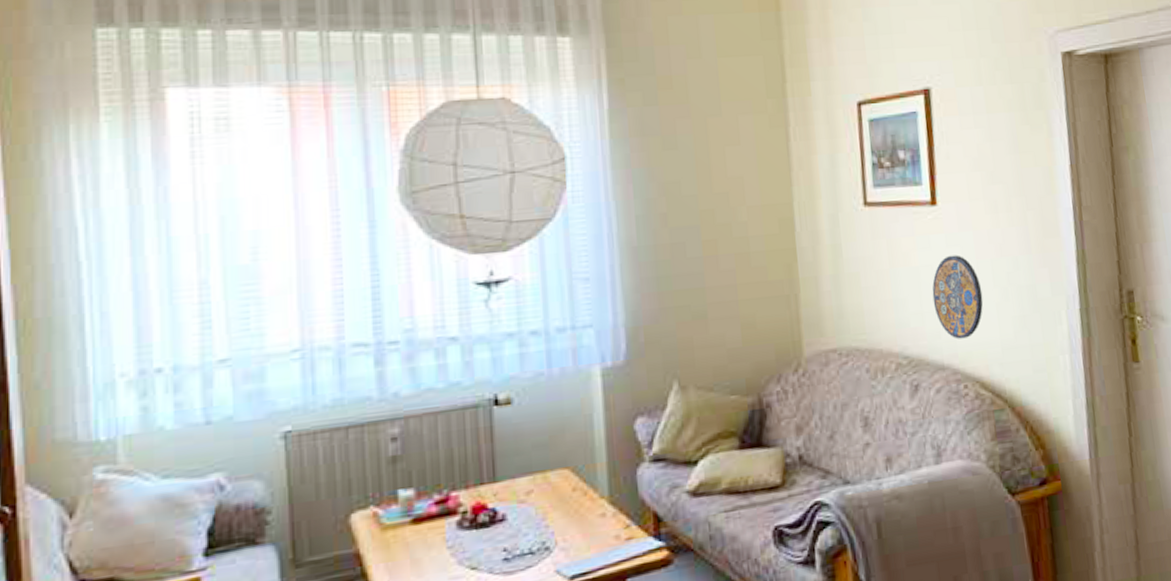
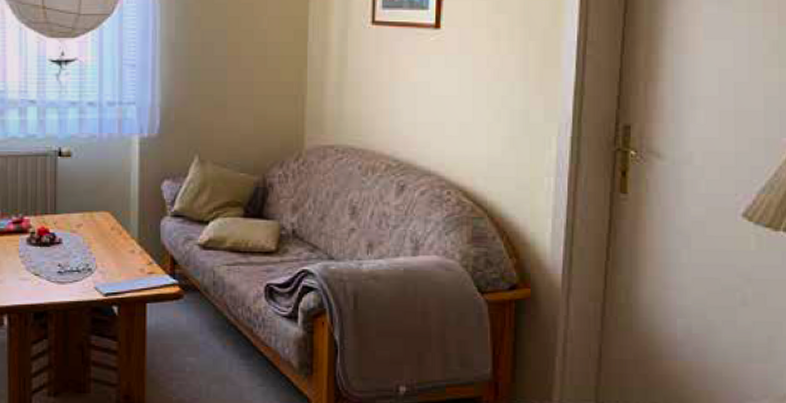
manhole cover: present [932,255,983,339] -> none [427,75,475,151]

